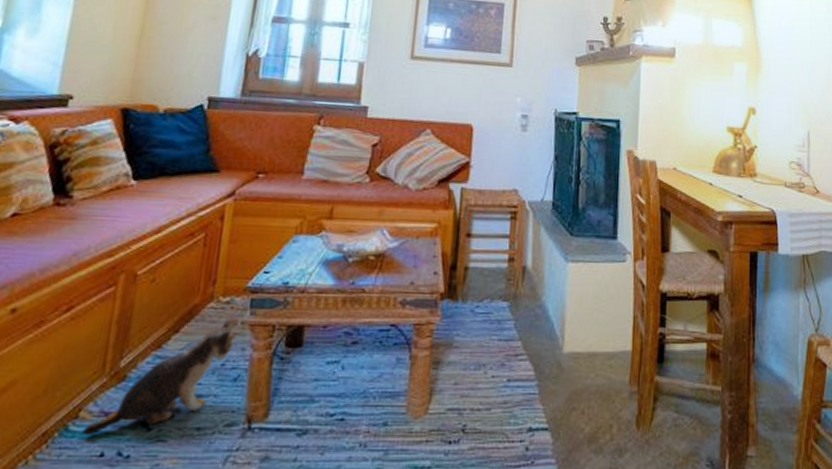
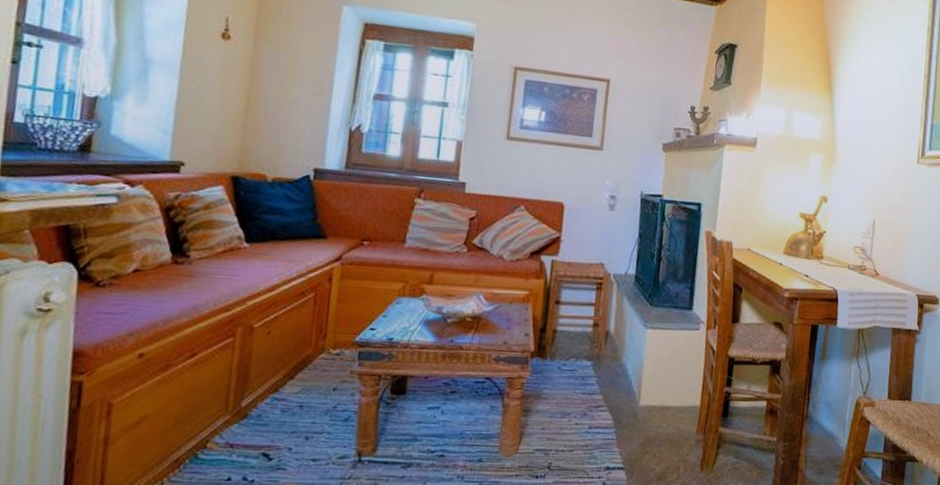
plush toy: present [83,319,243,436] -> none [211,368,352,463]

